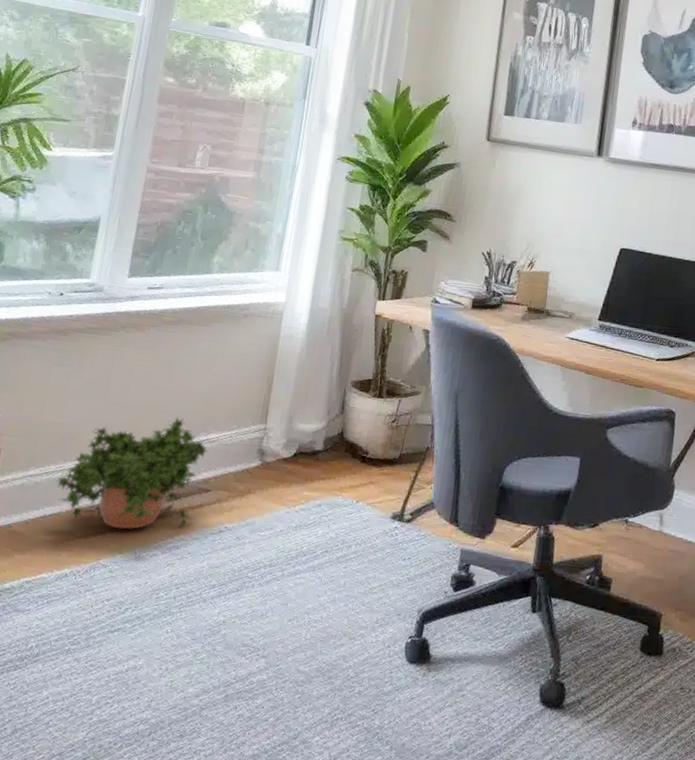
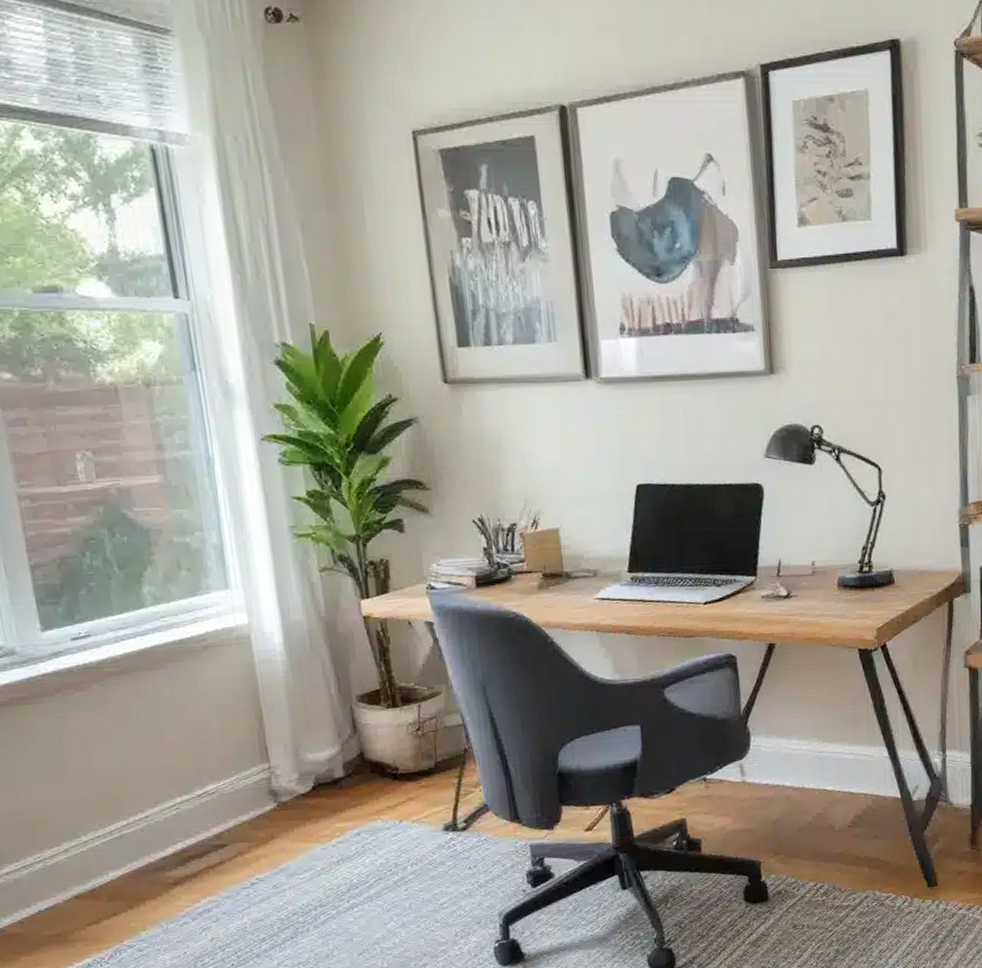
potted plant: present [55,417,208,529] -> none [38,775,218,908]

